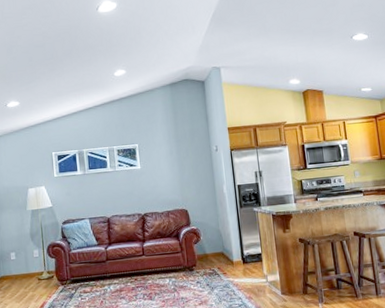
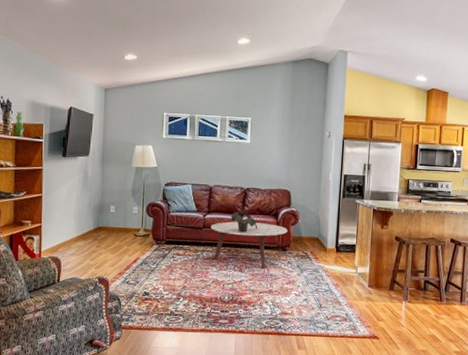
coffee table: none [114,245,192,293] -> present [210,221,288,269]
potted plant: none [132,235,162,259] -> present [231,209,258,233]

